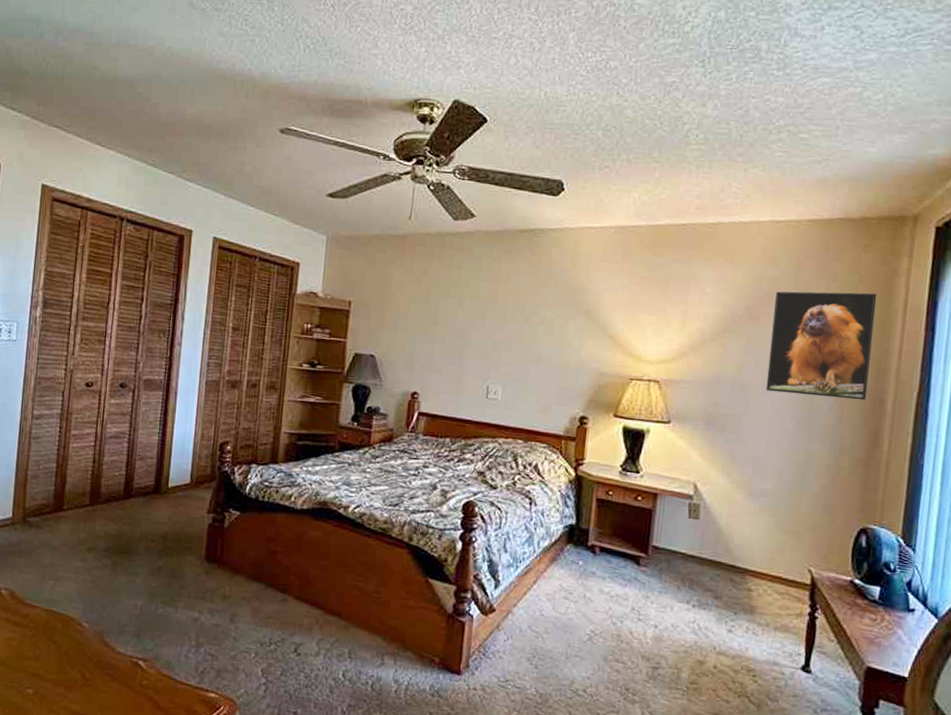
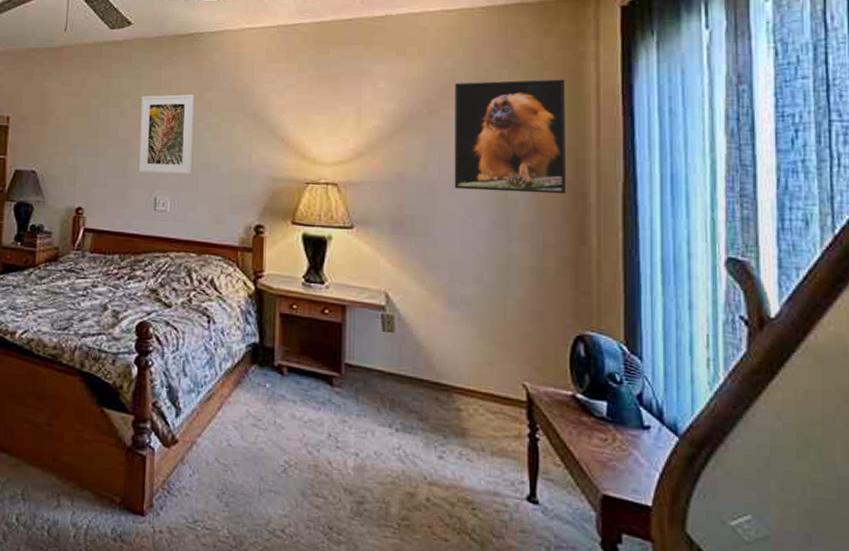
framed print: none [473,287,531,366] -> present [138,94,195,174]

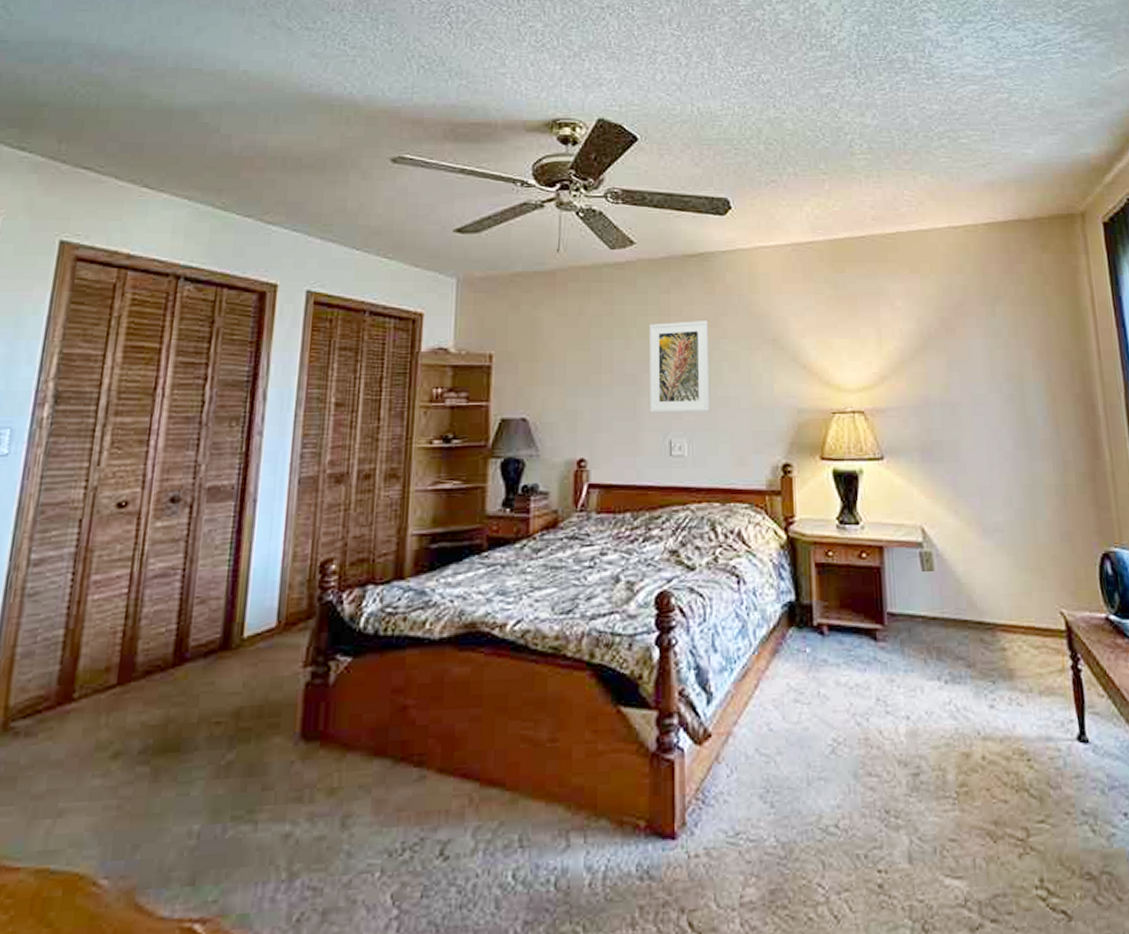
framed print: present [454,79,567,194] -> none [968,293,1078,409]

